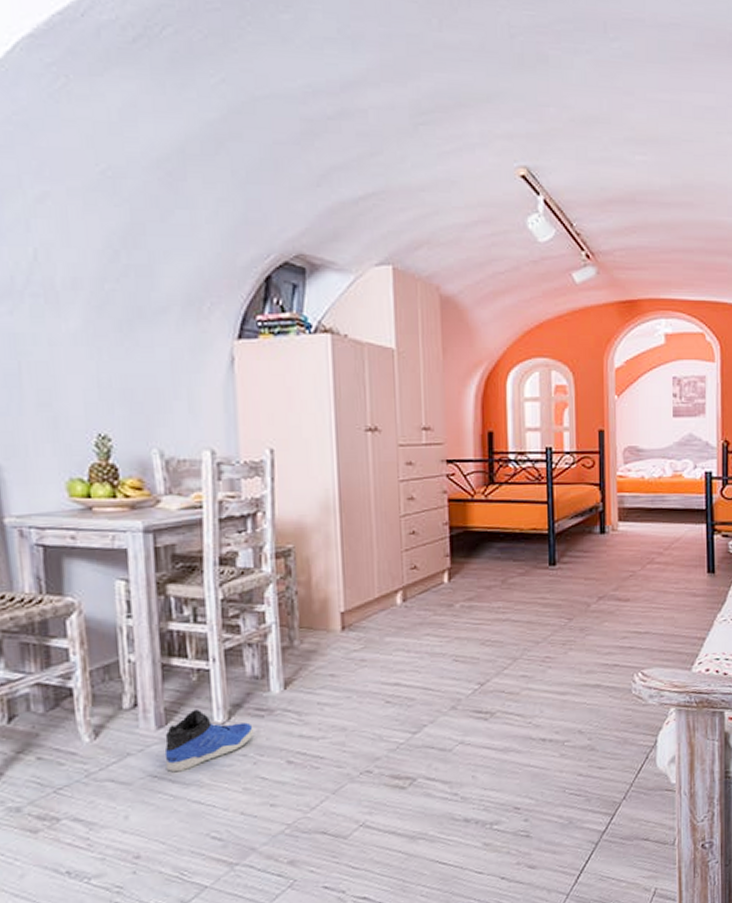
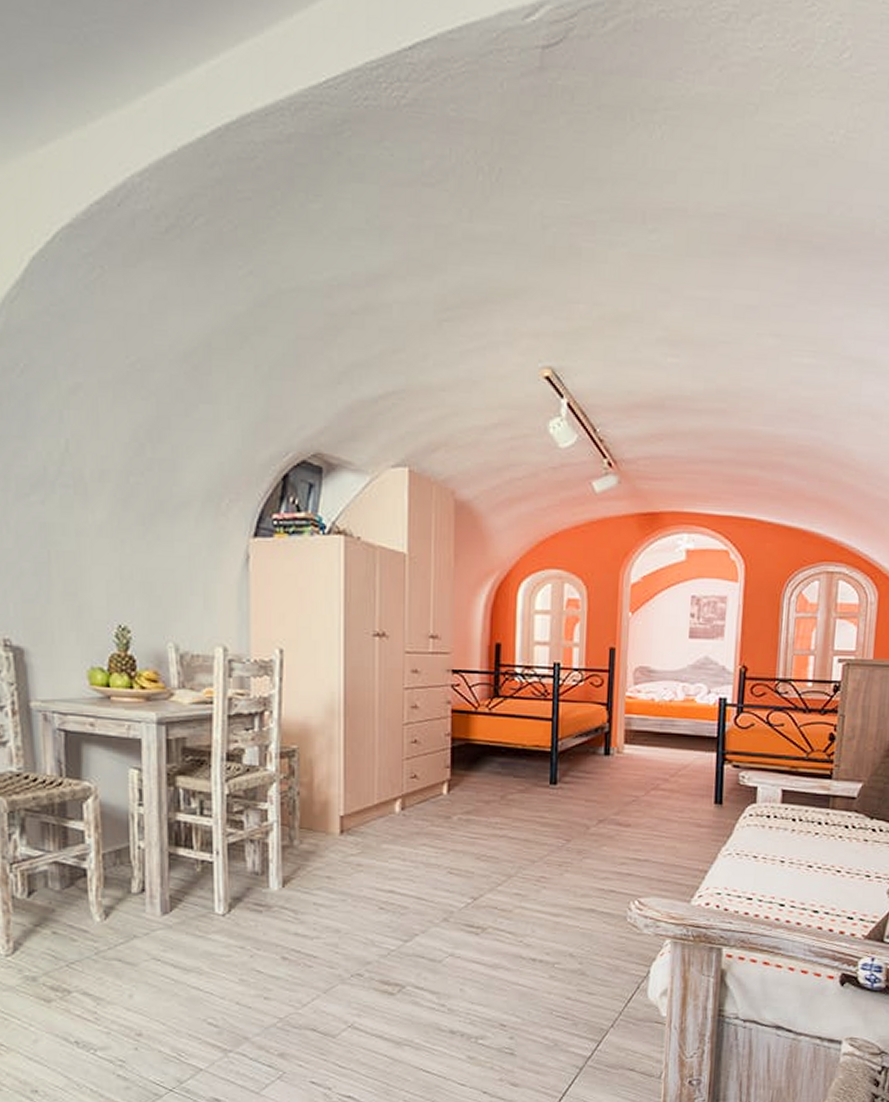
sneaker: present [164,708,254,773] -> none [168,898,252,958]

